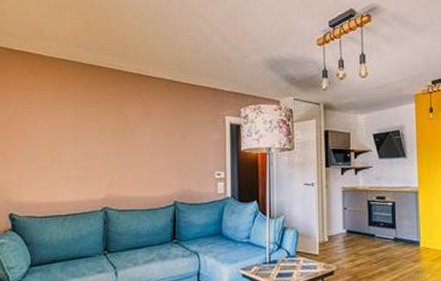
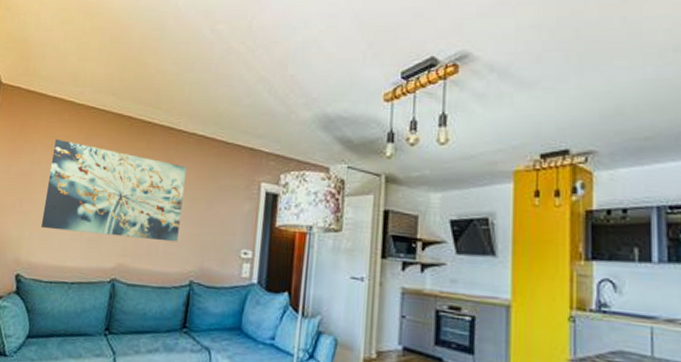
wall art: none [27,89,159,172] -> present [40,139,187,242]

